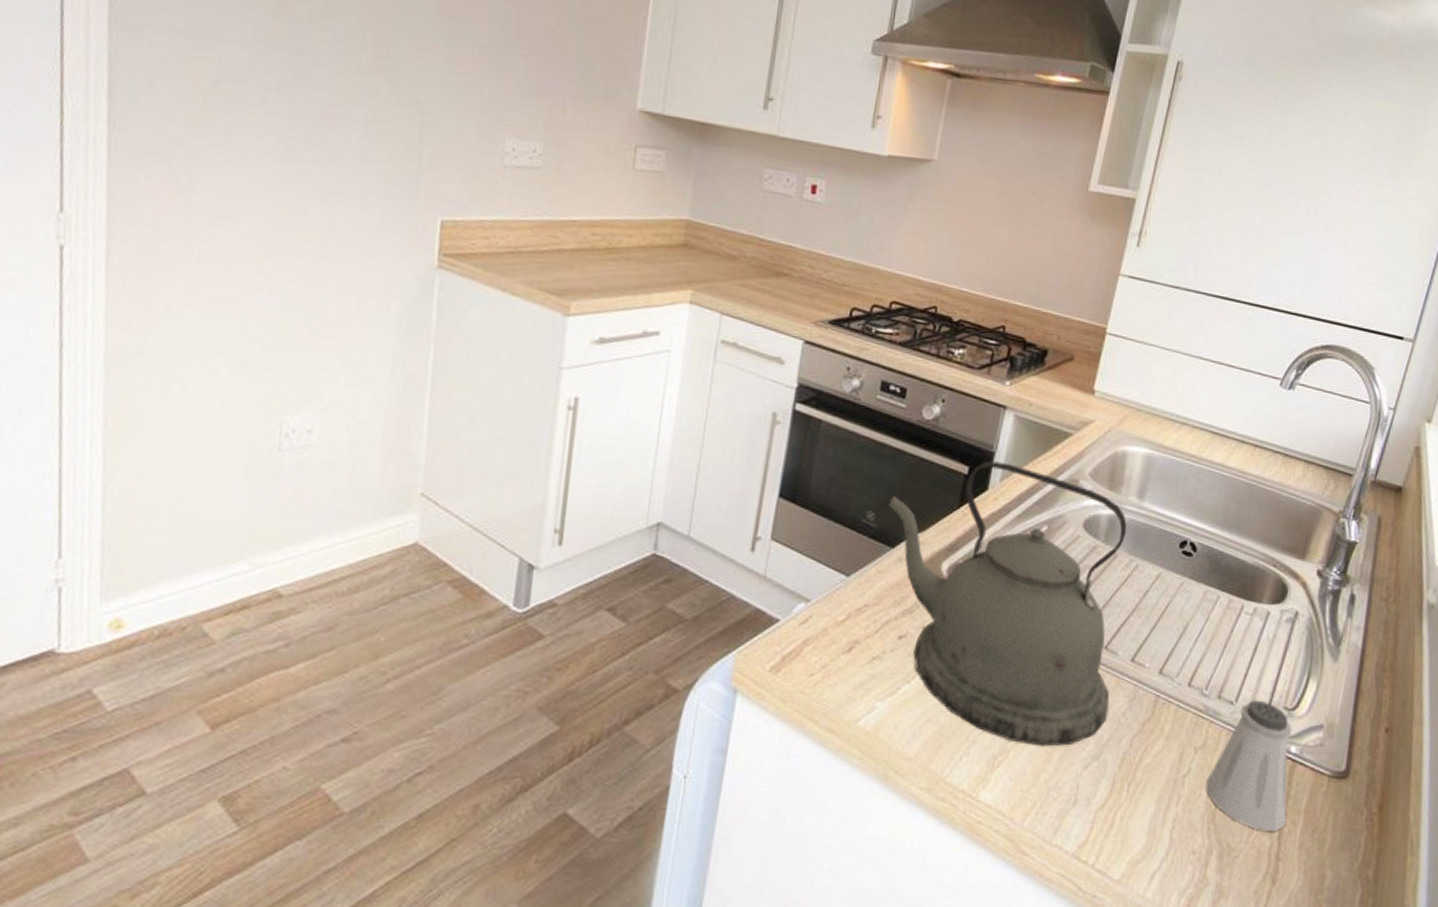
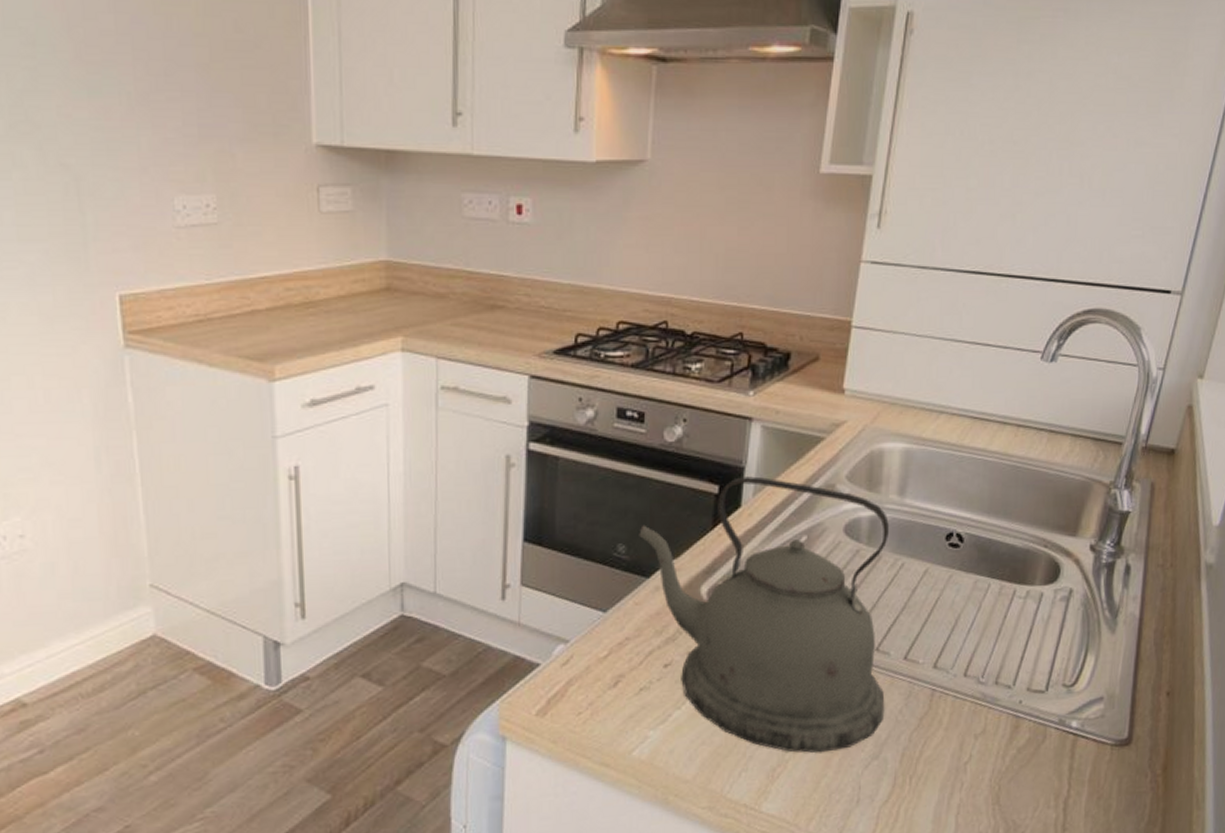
saltshaker: present [1205,700,1292,832] -> none [988,681,1072,806]

